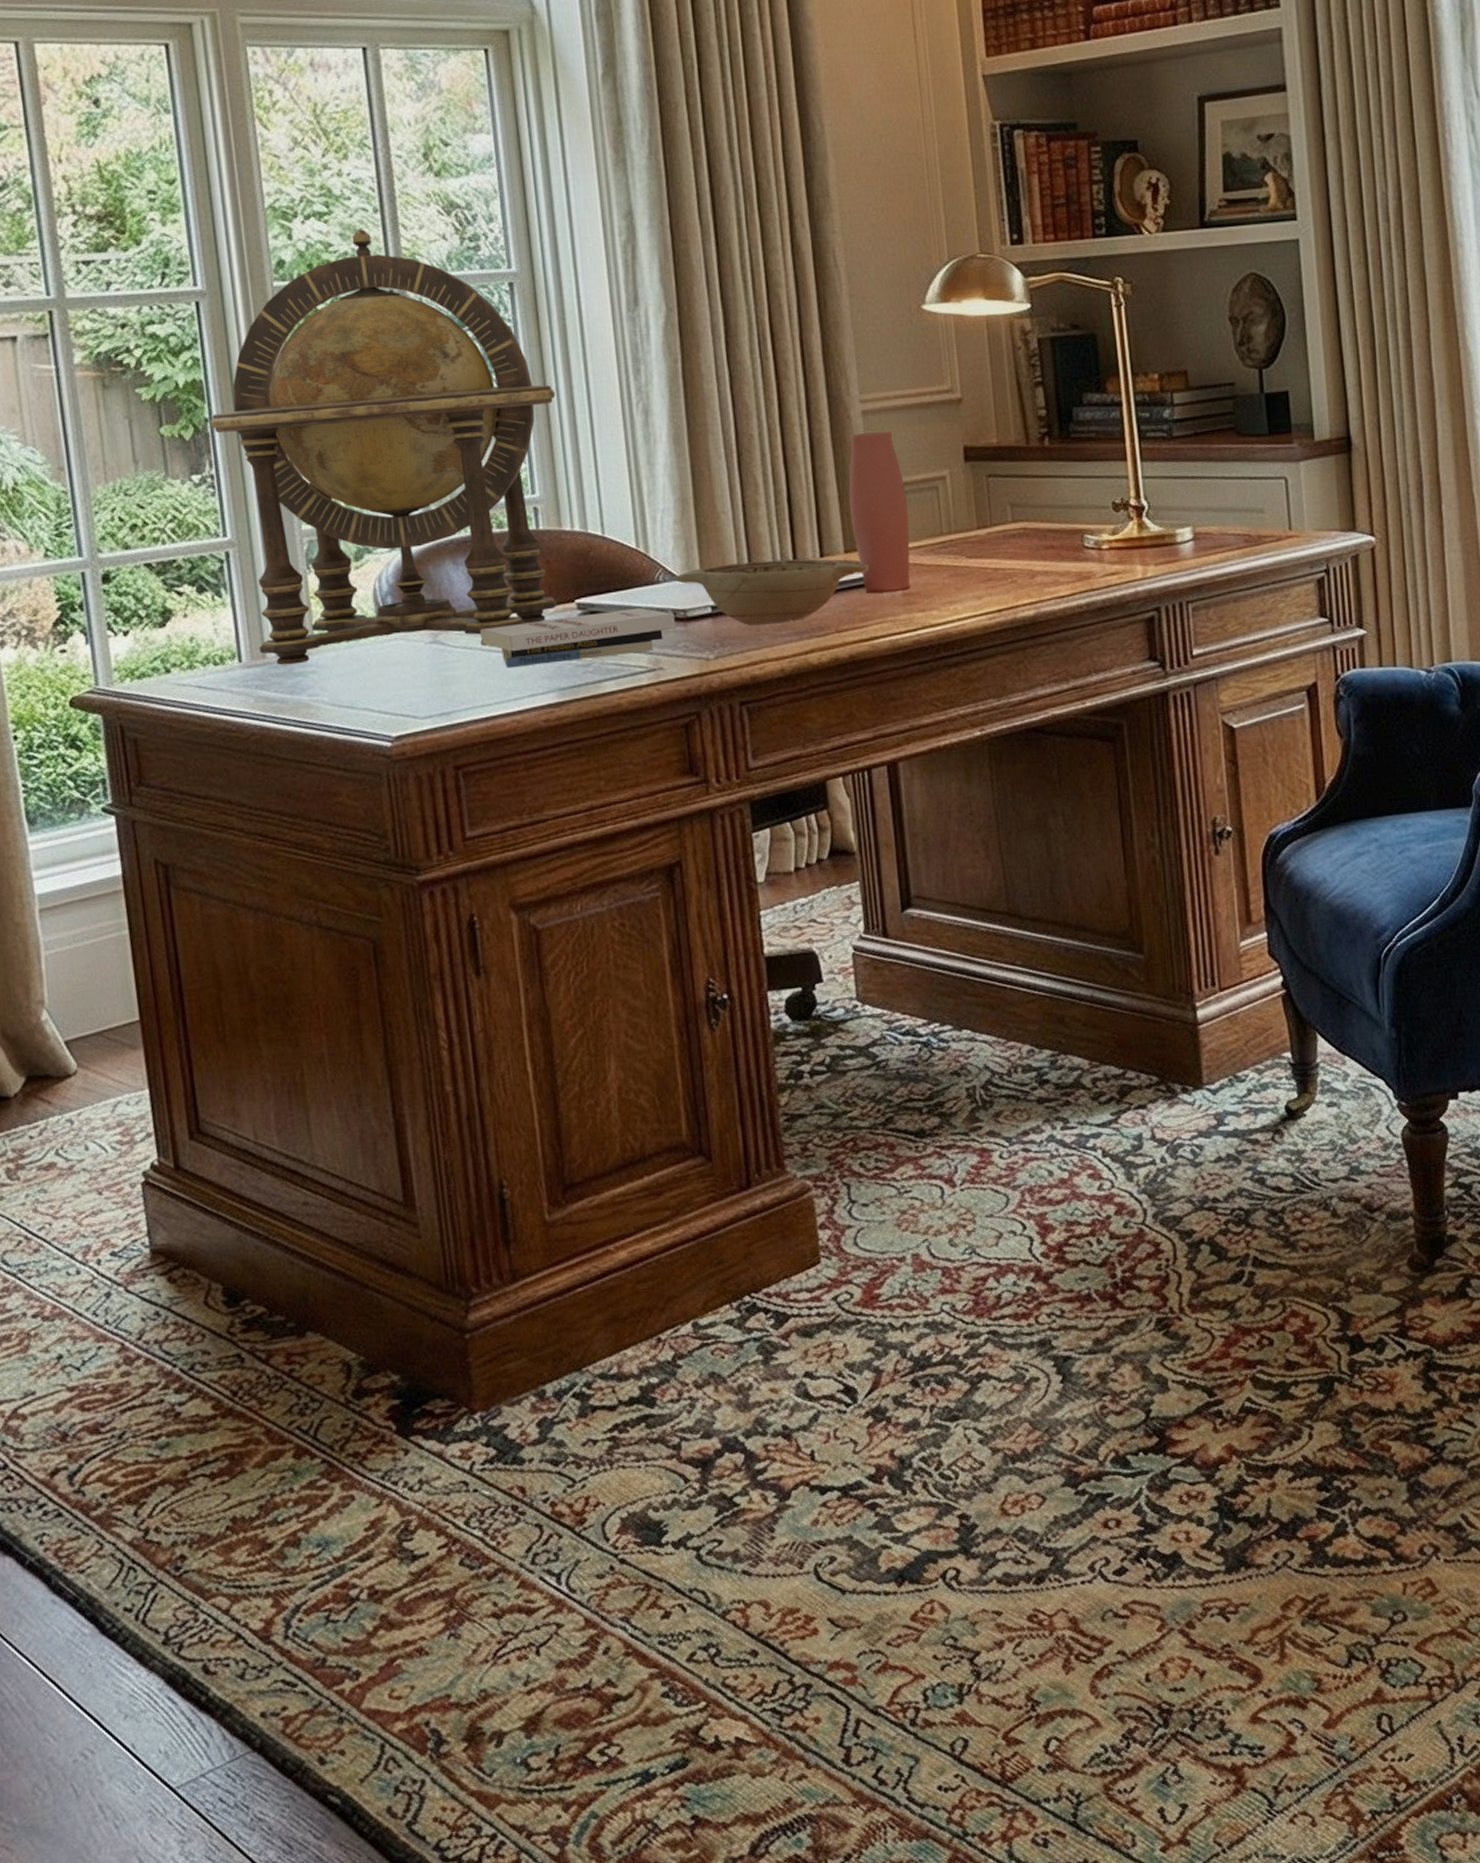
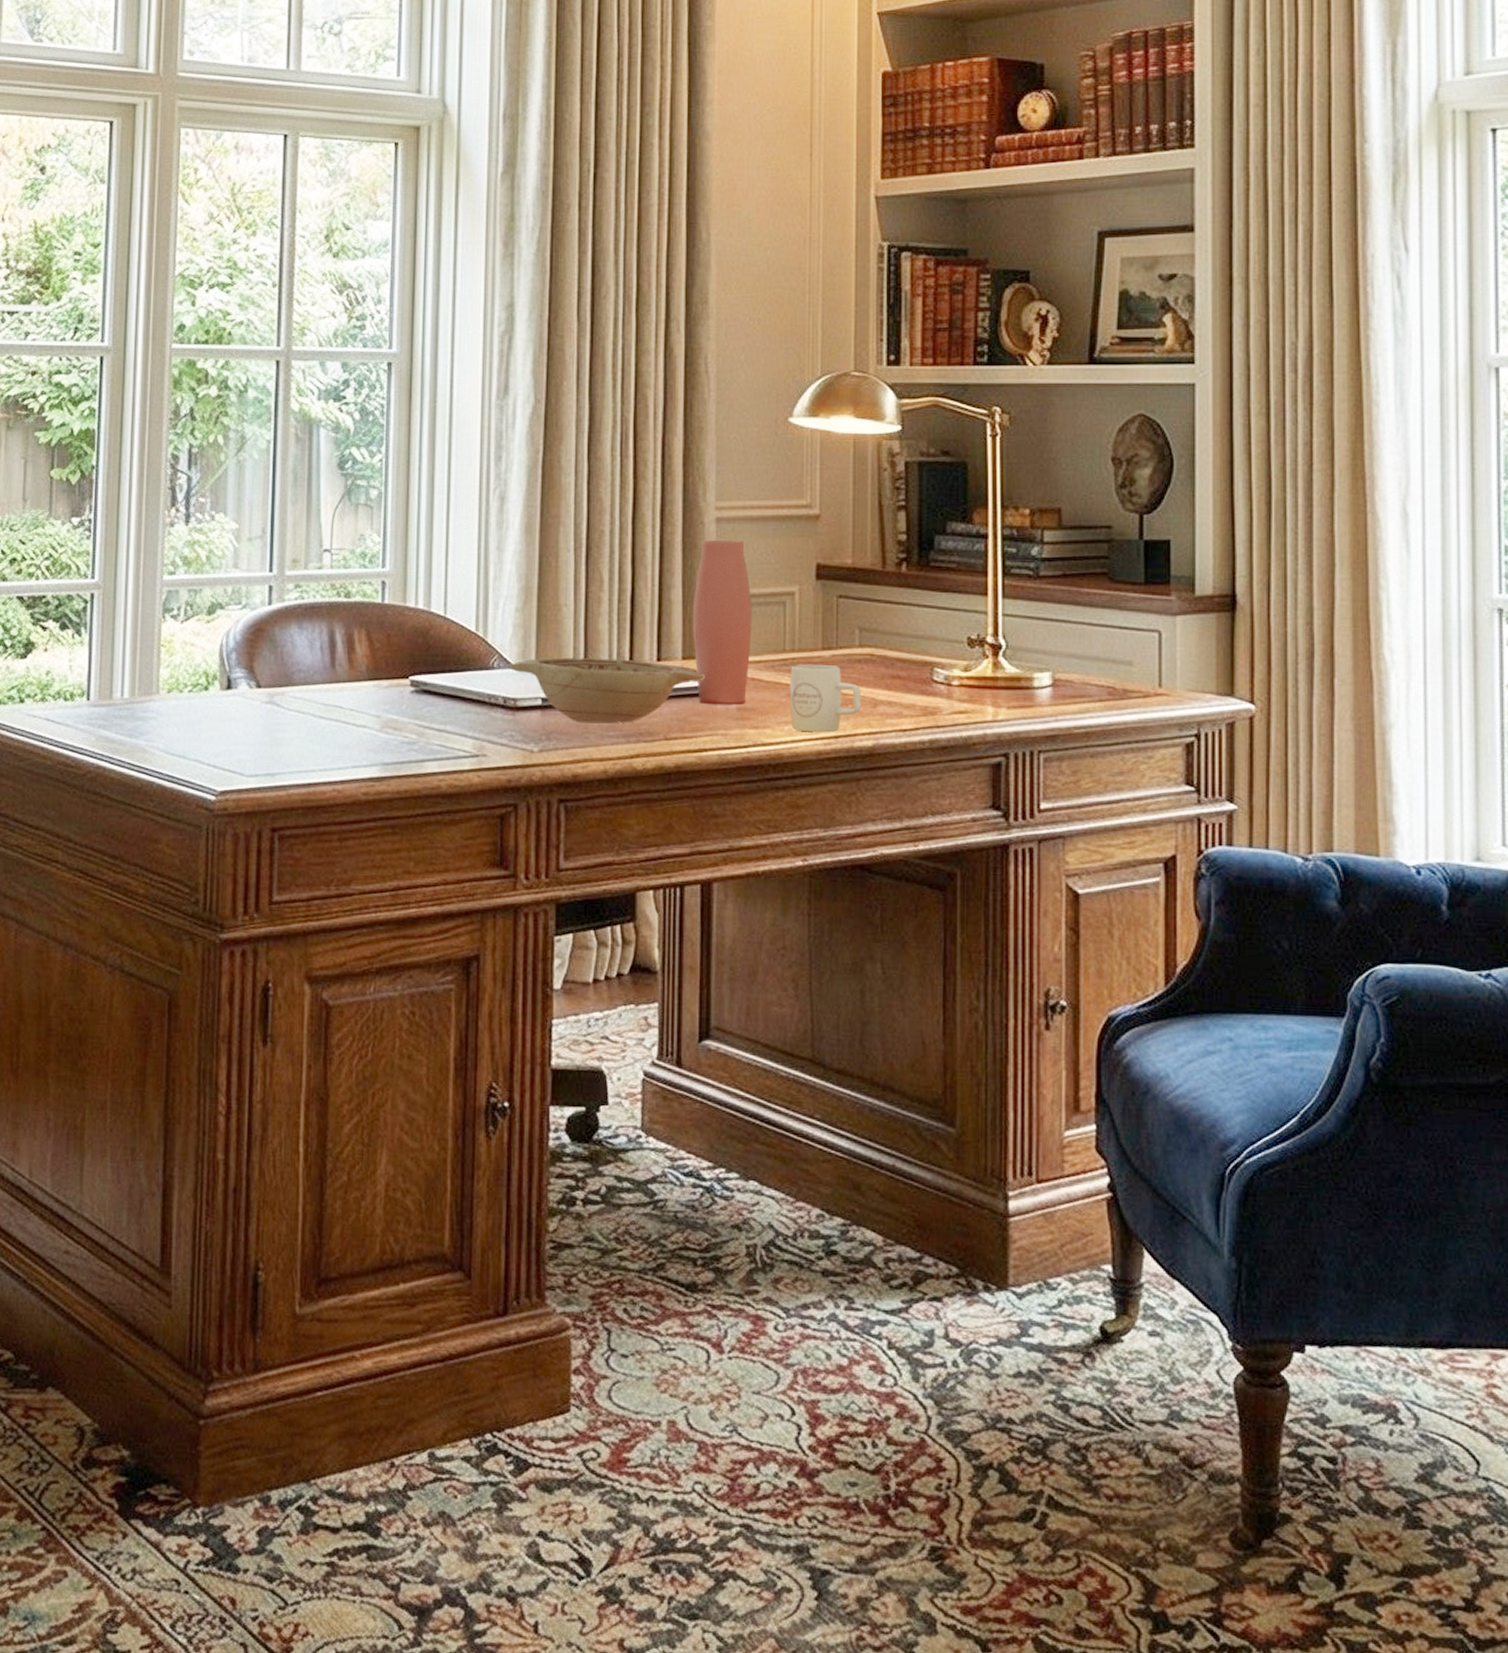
globe: present [209,228,558,666] -> none [95,300,418,712]
books: present [480,607,676,669] -> none [314,691,504,737]
mug: none [949,542,1021,610] -> present [789,664,862,733]

